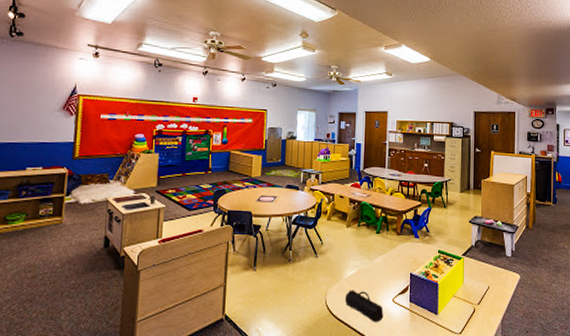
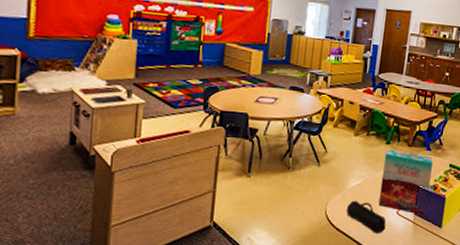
cereal box: none [374,237,423,302] -> present [378,148,433,215]

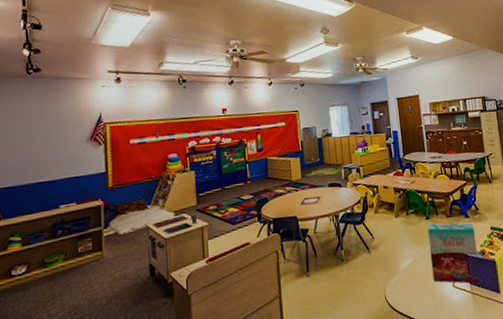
pencil case: present [346,200,386,233] -> none [404,280,446,311]

